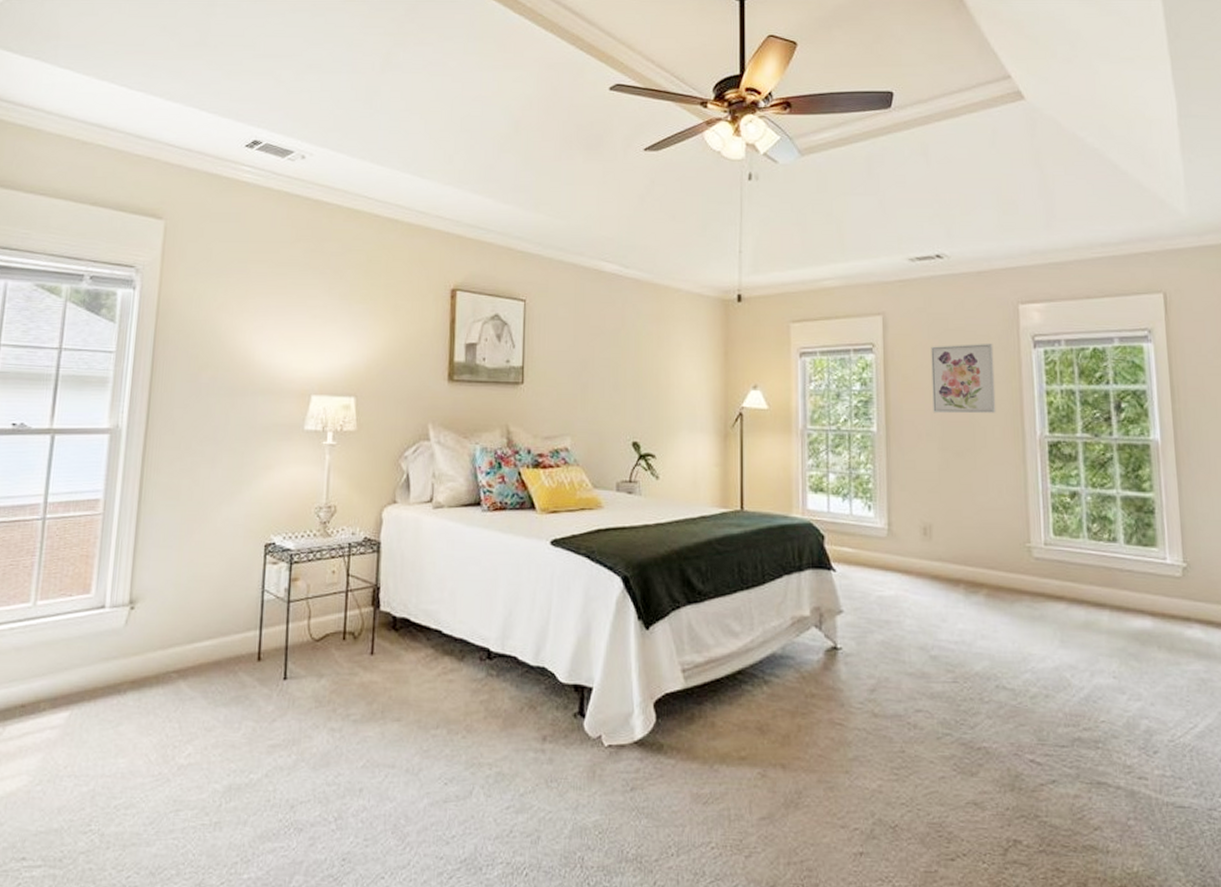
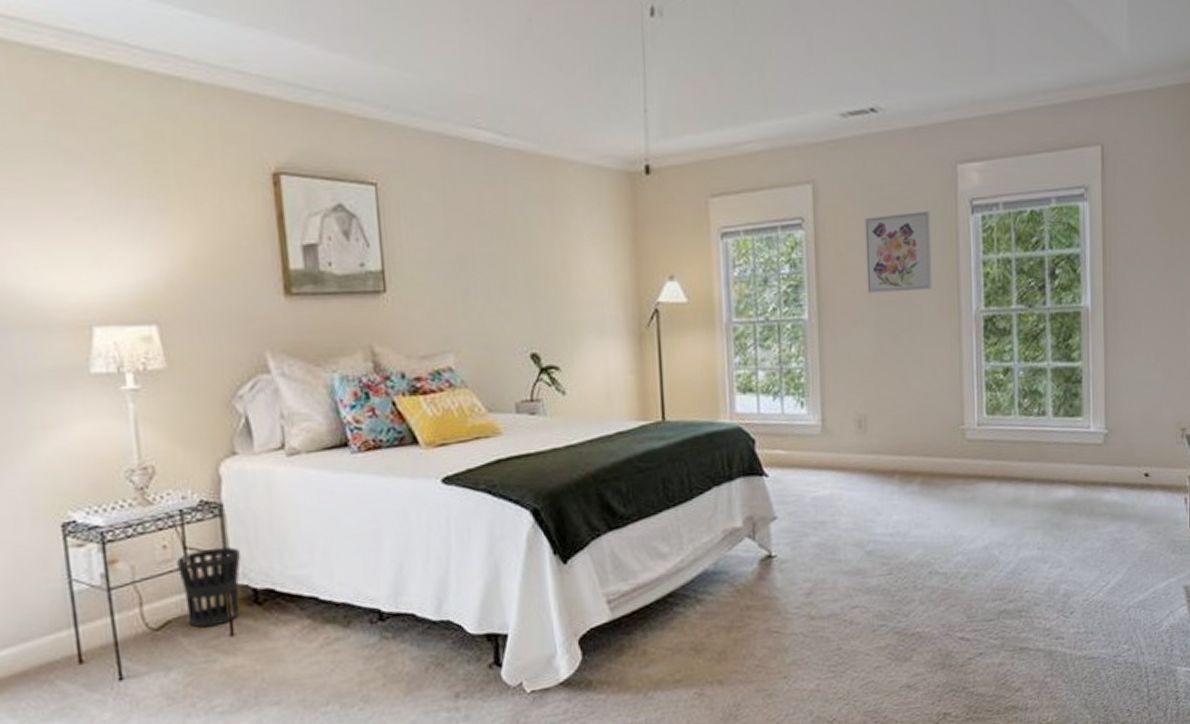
wastebasket: none [340,577,387,644] -> present [177,547,241,628]

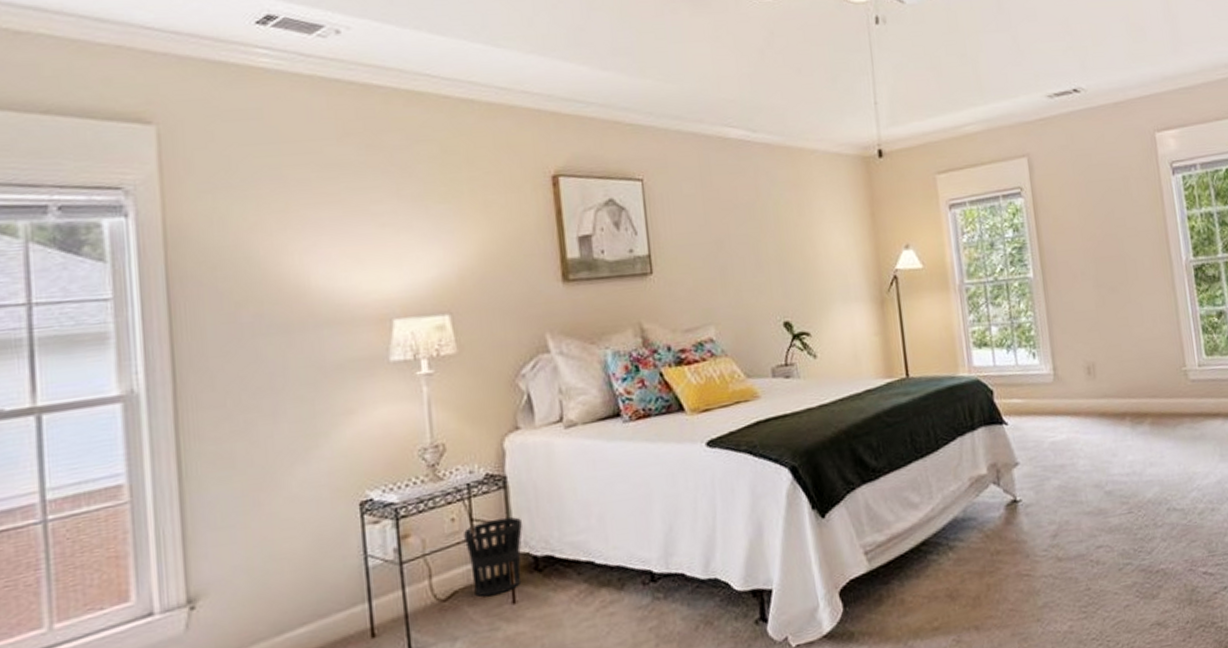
wall art: present [865,210,933,294] -> none [1077,174,1144,252]

